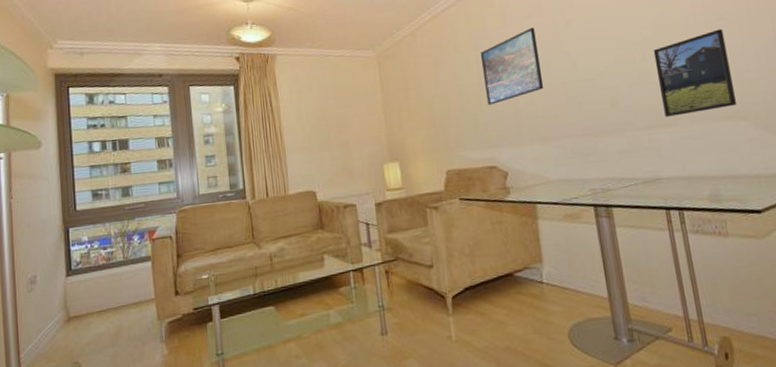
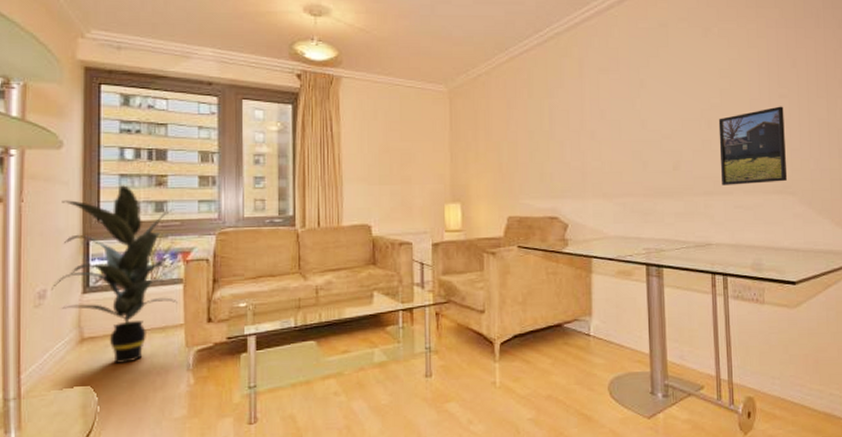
indoor plant: none [40,175,153,339] -> present [52,185,188,363]
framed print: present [480,27,544,105] -> none [553,82,612,155]

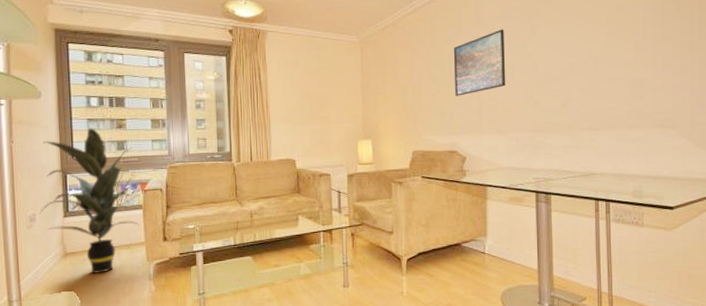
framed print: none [553,82,612,155] -> present [453,29,506,96]
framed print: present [718,106,788,185] -> none [605,47,669,121]

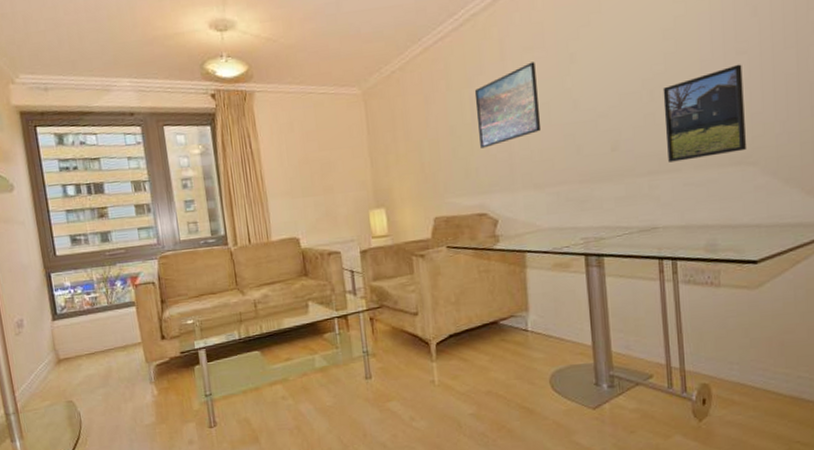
indoor plant: present [39,128,145,274] -> none [21,220,135,380]
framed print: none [605,47,669,121] -> present [663,64,747,162]

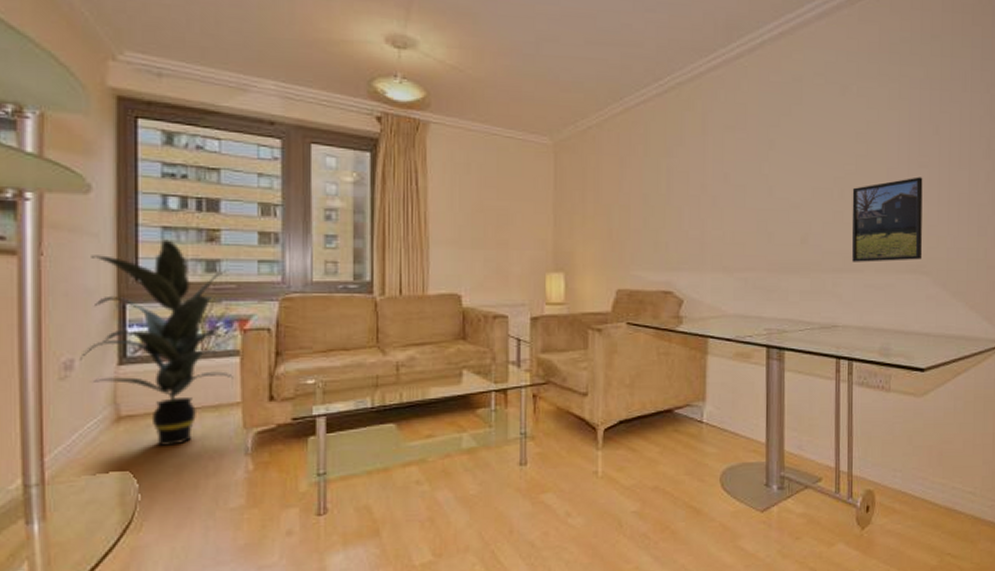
indoor plant: none [21,220,135,380] -> present [80,239,245,446]
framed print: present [474,62,541,148] -> none [672,141,736,222]

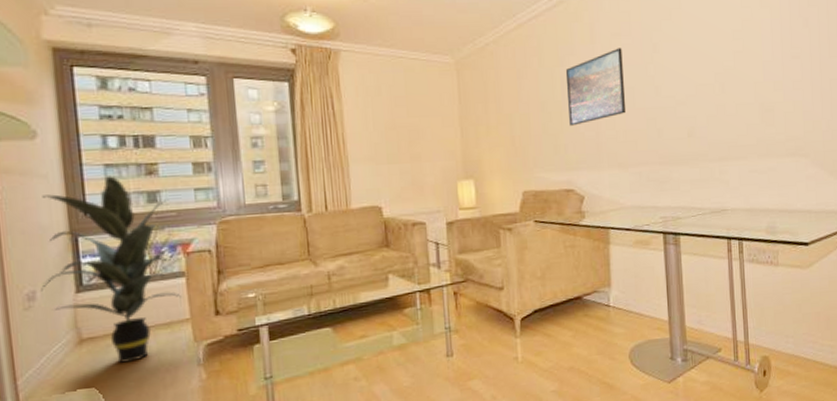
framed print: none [672,141,736,222] -> present [565,48,626,126]
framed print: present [851,177,923,262] -> none [732,67,800,150]

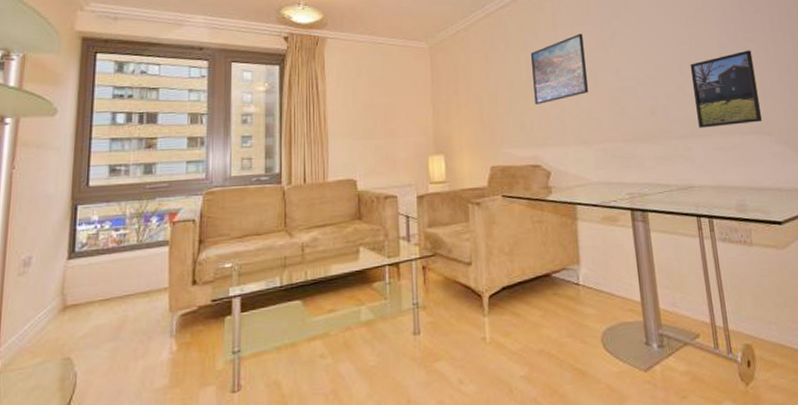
indoor plant: present [41,176,187,363] -> none [37,149,175,332]
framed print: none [732,67,800,150] -> present [690,50,763,128]

